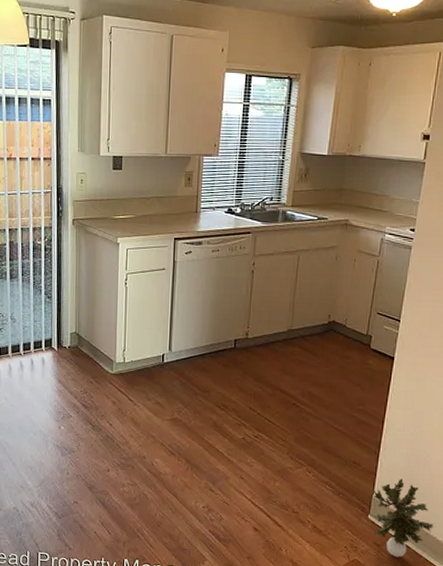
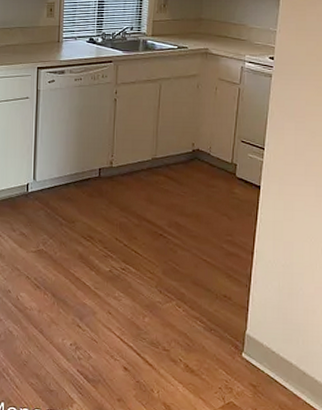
potted plant: present [374,478,434,558] -> none [247,313,311,400]

